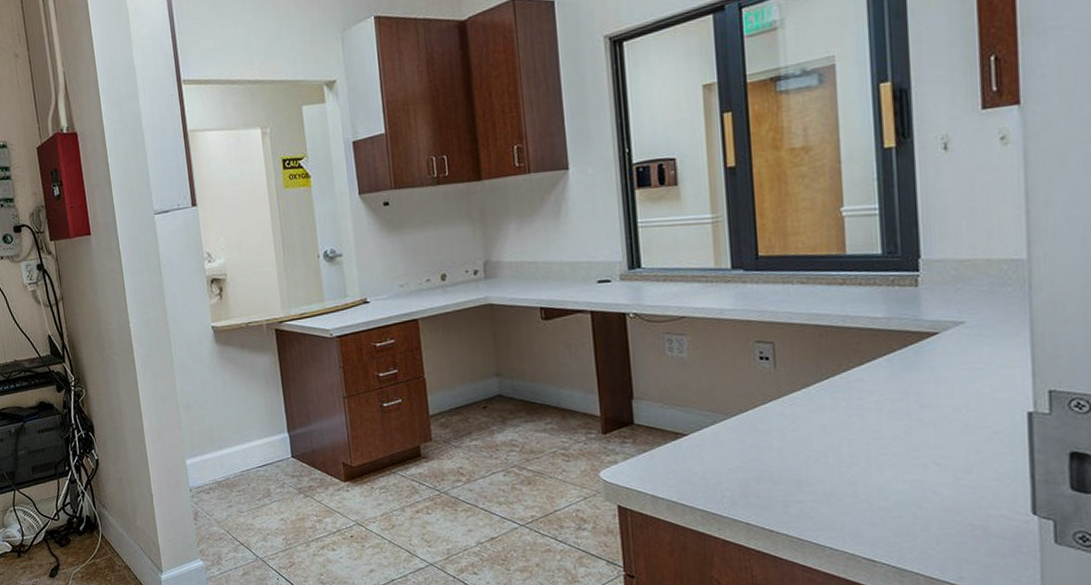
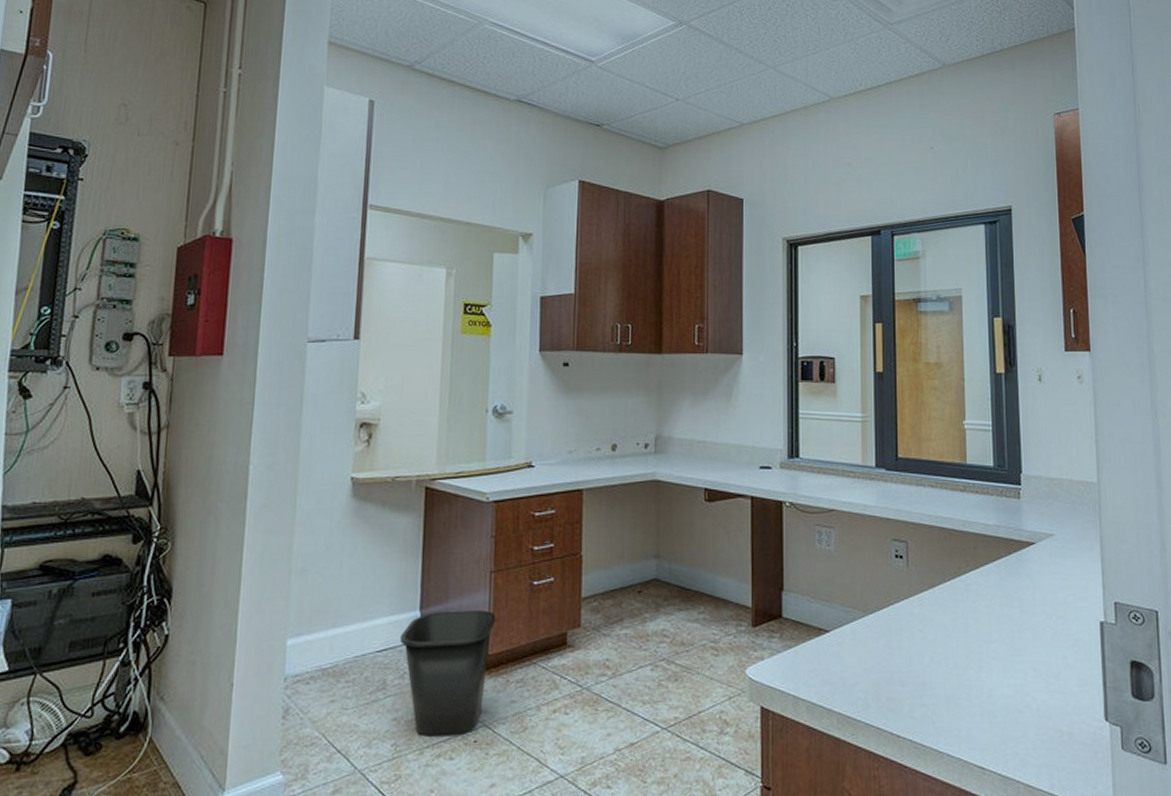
waste bin: none [275,430,355,533] -> present [400,610,496,737]

